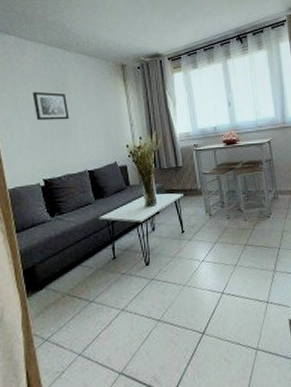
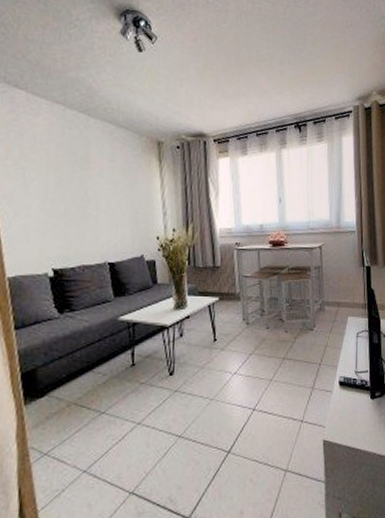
wall art: present [32,92,69,121] -> none [44,162,90,201]

